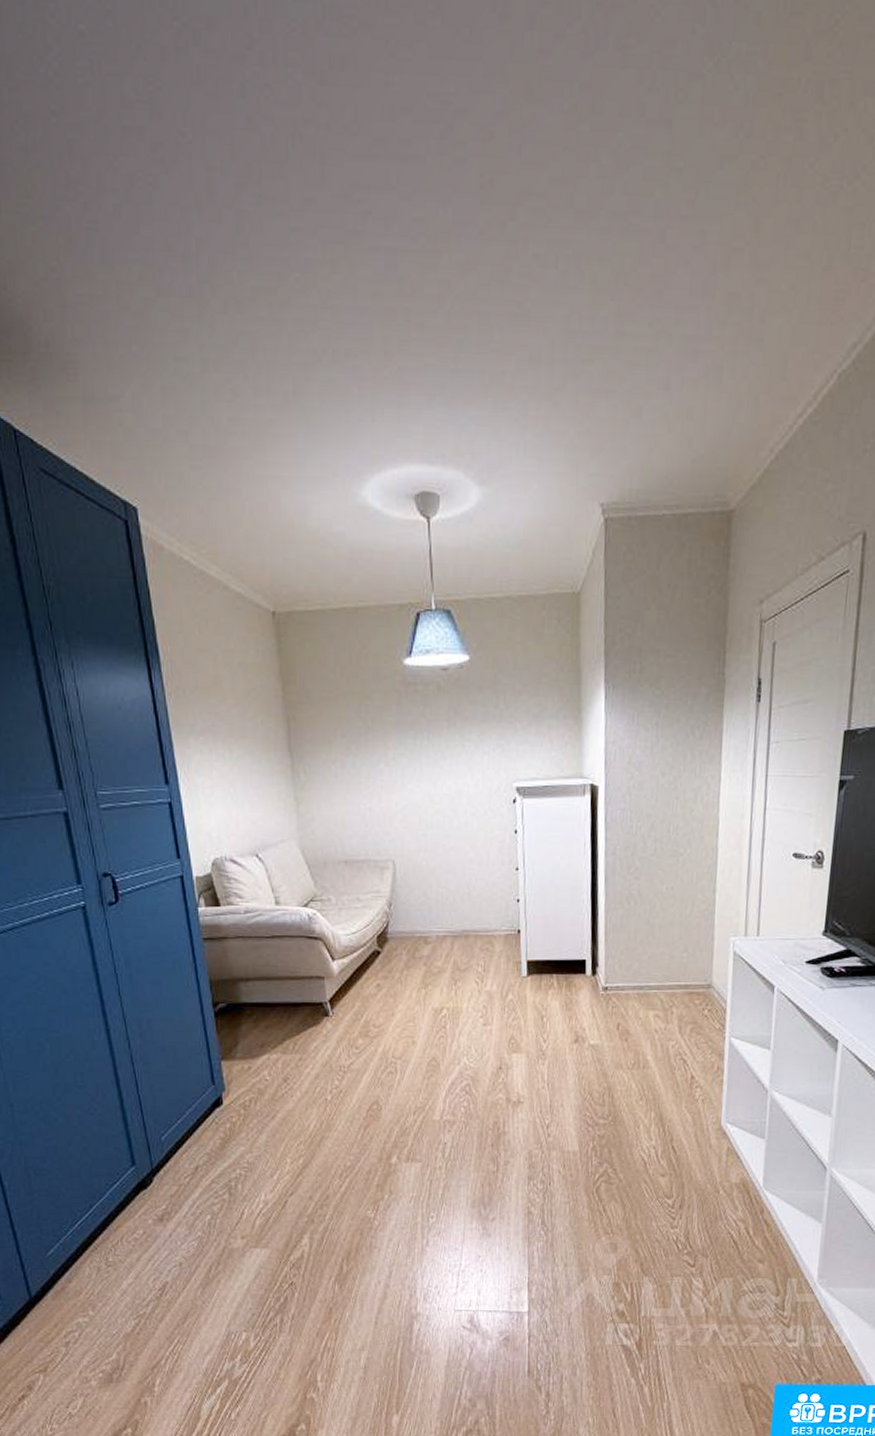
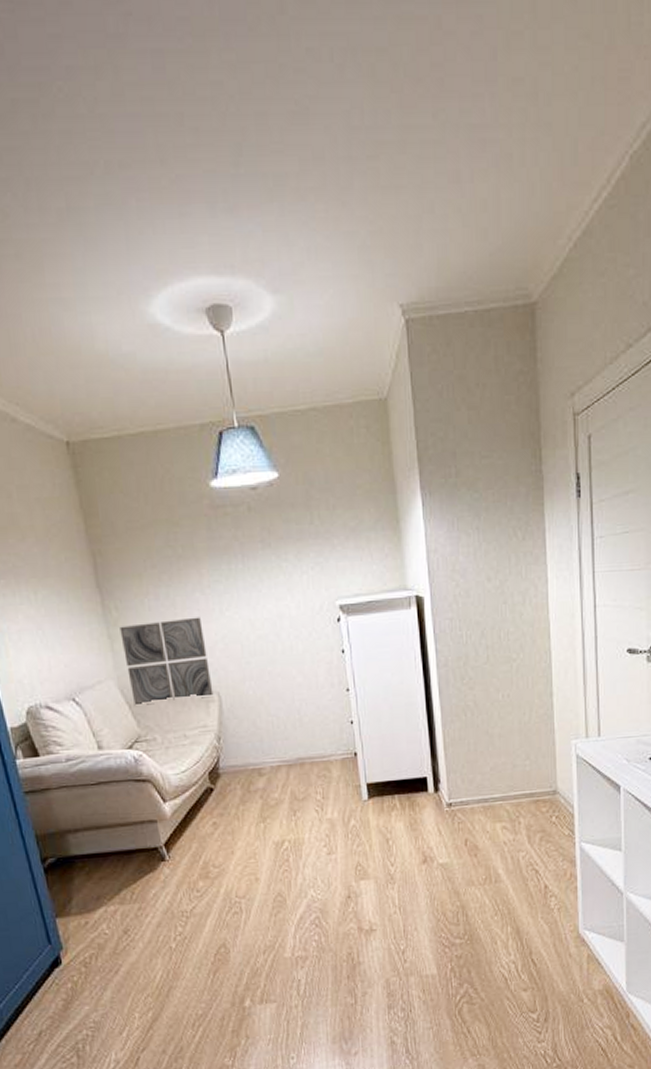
wall art: none [306,787,389,867] -> present [119,617,214,706]

